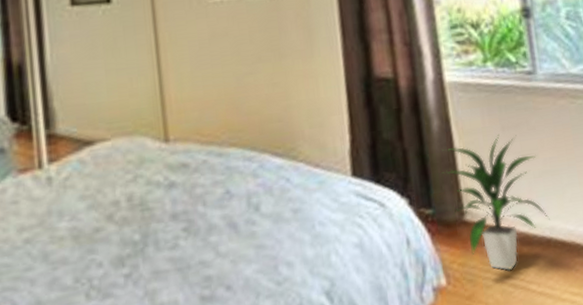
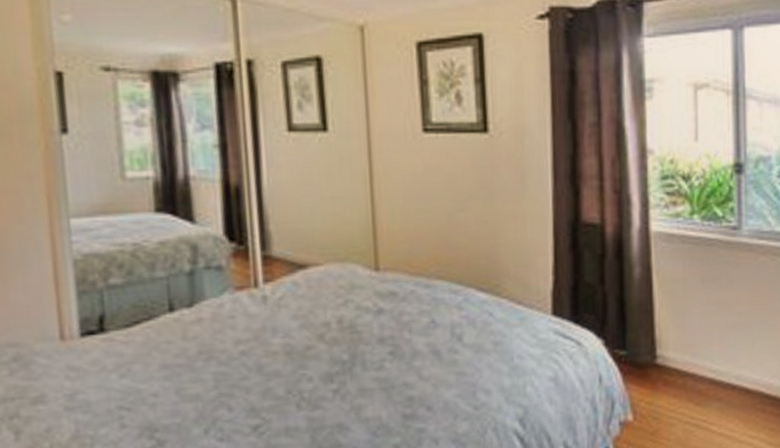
indoor plant: present [442,135,550,271] -> none [640,286,738,412]

